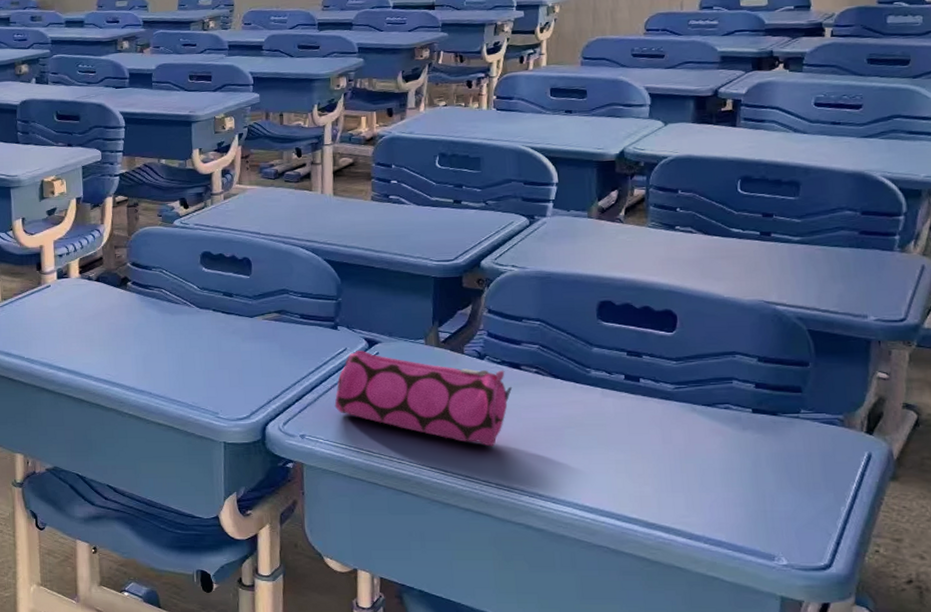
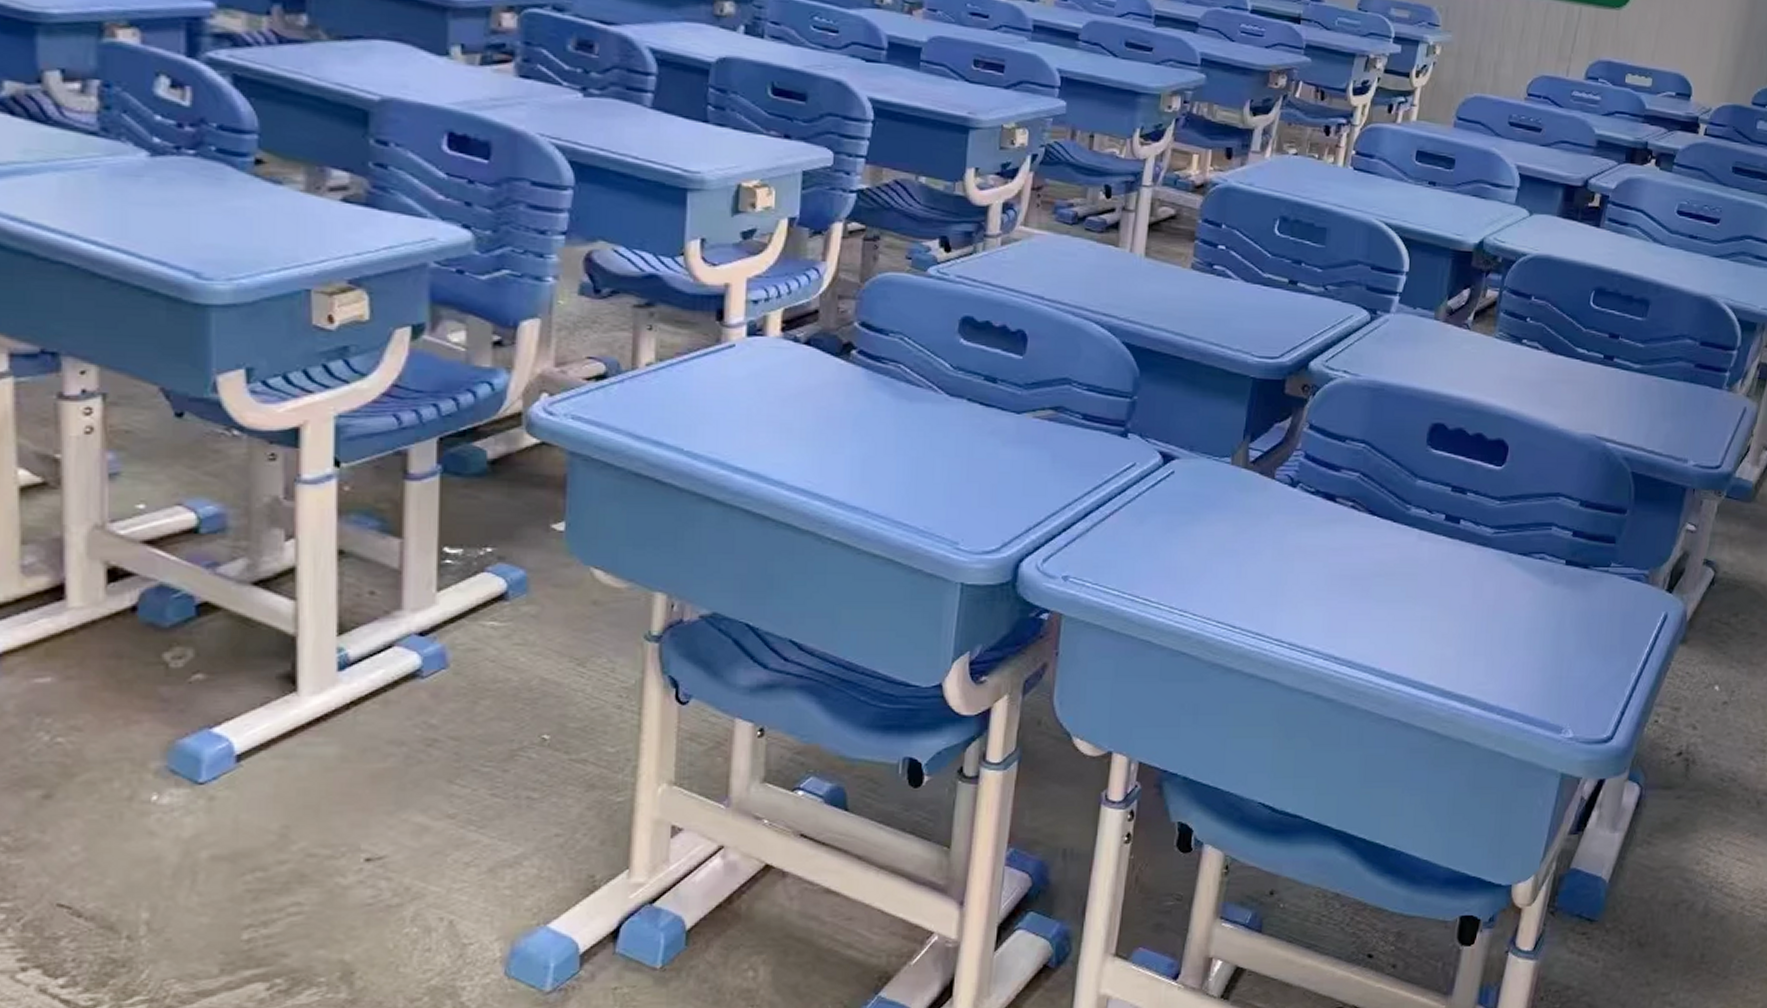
pencil case: present [334,351,513,447] -> none [1111,467,1324,597]

